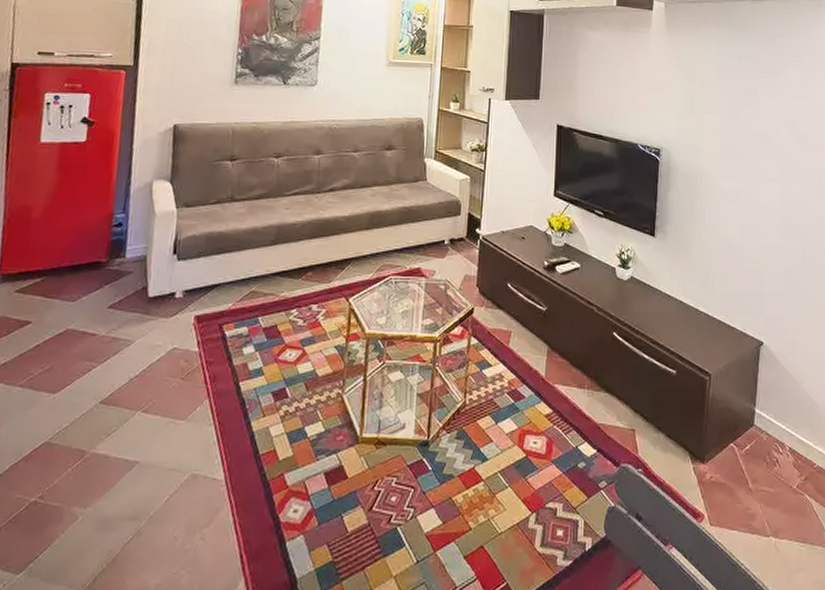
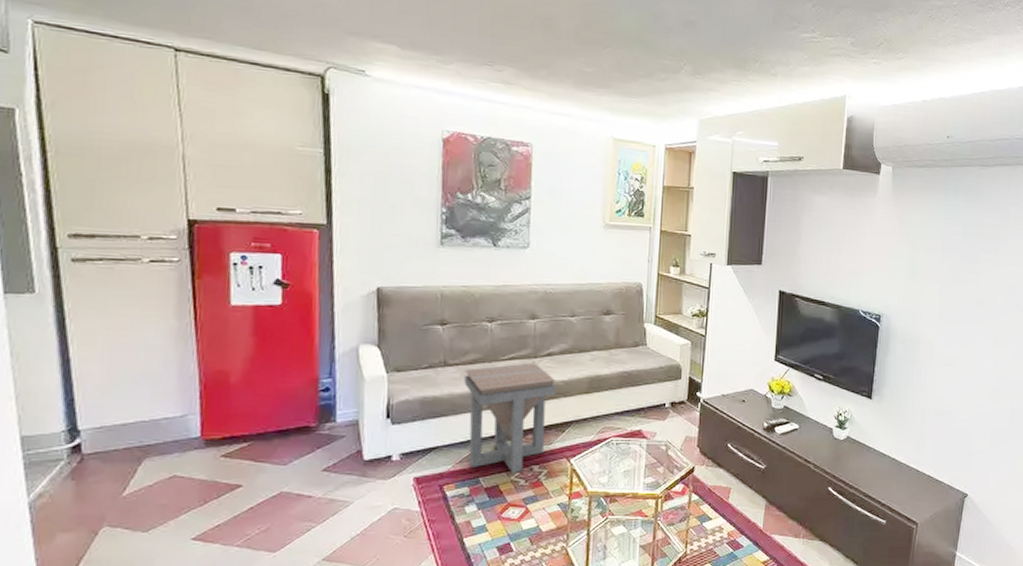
side table: none [249,198,338,312] -> present [464,362,556,473]

